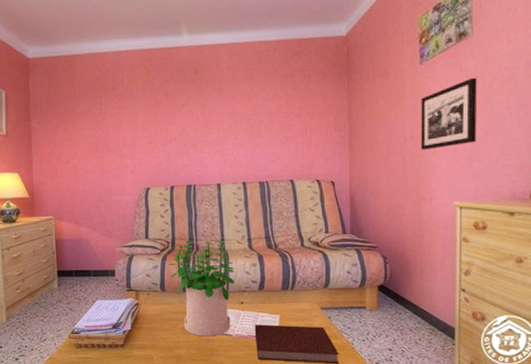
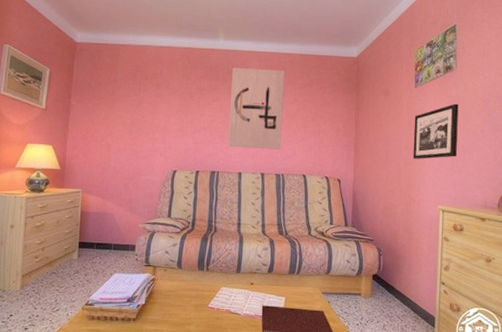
potted plant: present [168,240,235,337] -> none [186,222,248,315]
wall art: none [200,62,263,157] -> present [228,67,285,149]

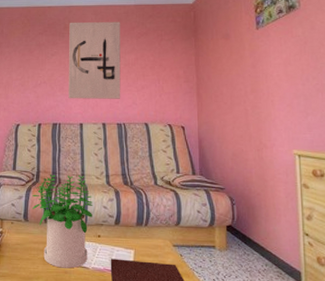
potted plant: none [186,222,248,315] -> present [32,174,93,269]
picture frame: present [413,103,459,159] -> none [258,43,309,102]

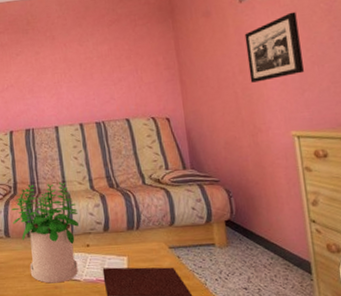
wall art: present [68,22,121,99] -> none [32,10,97,101]
picture frame: none [258,43,309,102] -> present [244,11,304,83]

